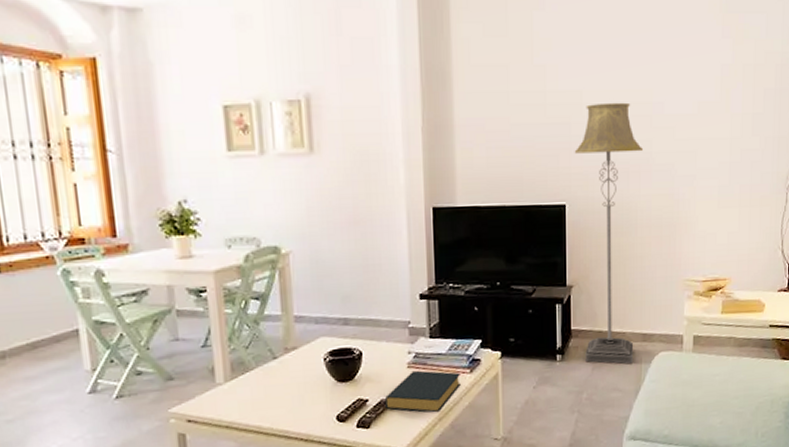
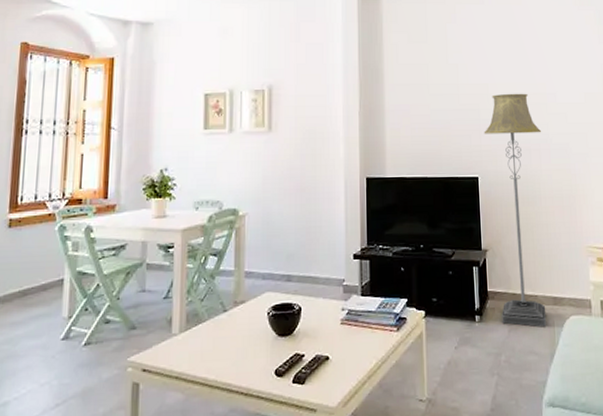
hardback book: present [384,370,462,413] -> none [319,327,390,371]

